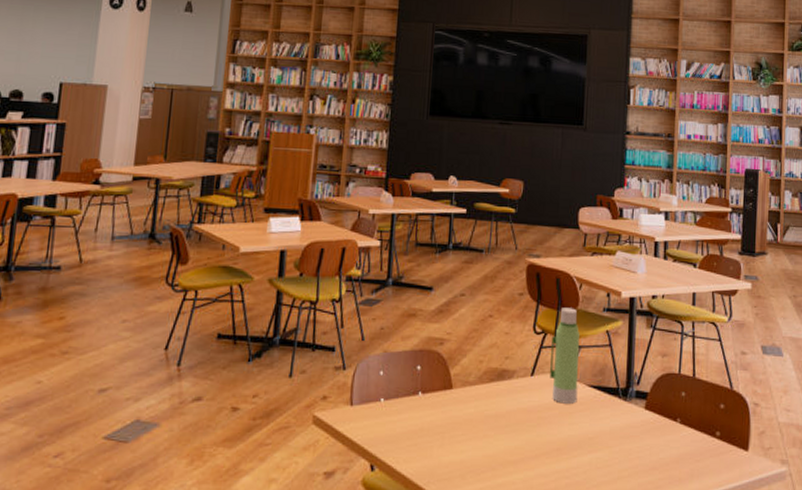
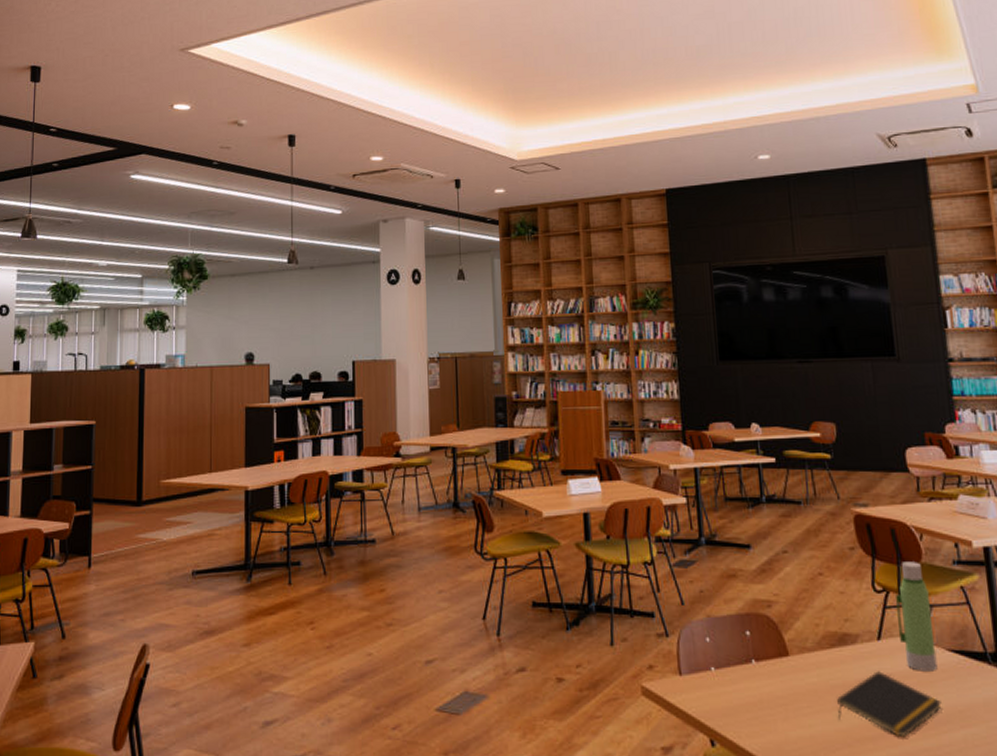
notepad: none [486,403,576,462] -> present [837,671,942,738]

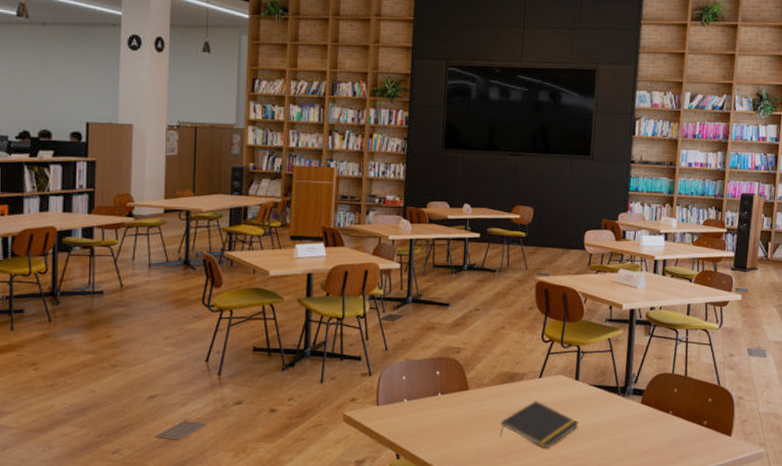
water bottle: present [896,562,938,671] -> none [556,319,584,401]

